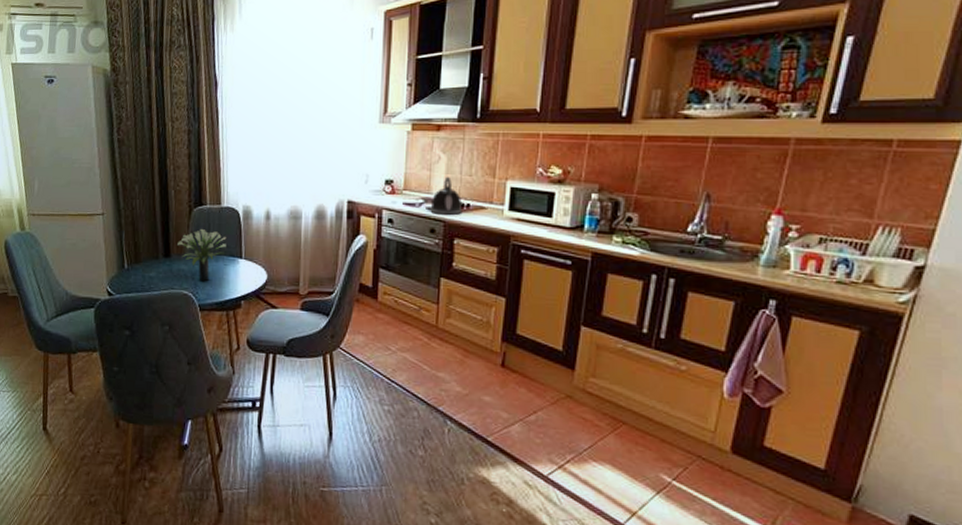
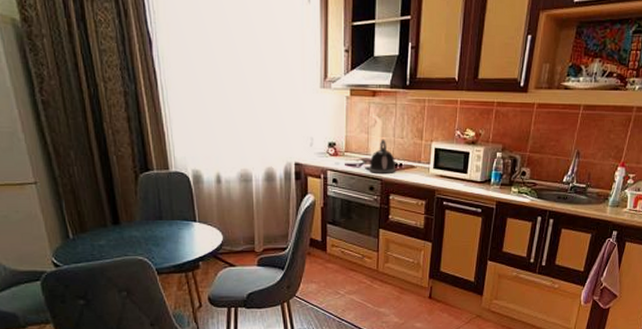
flower arrangement: present [177,228,227,282] -> none [126,194,179,247]

